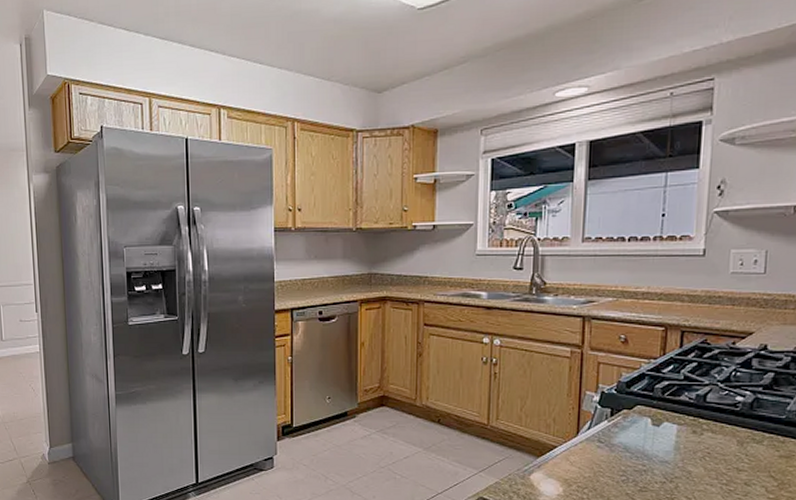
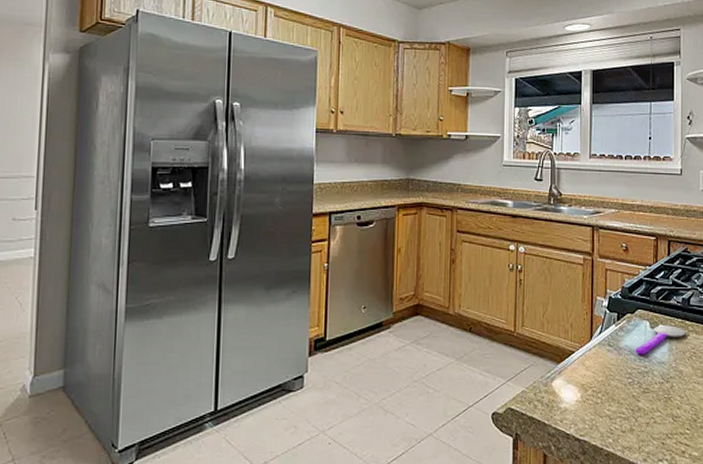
spoon: none [632,423,699,453] -> present [635,325,686,355]

